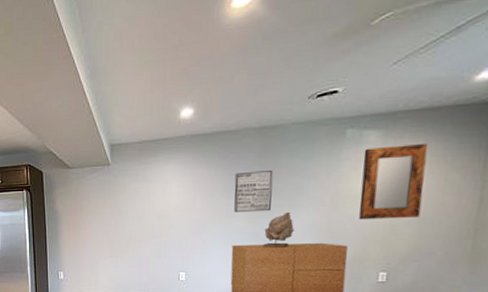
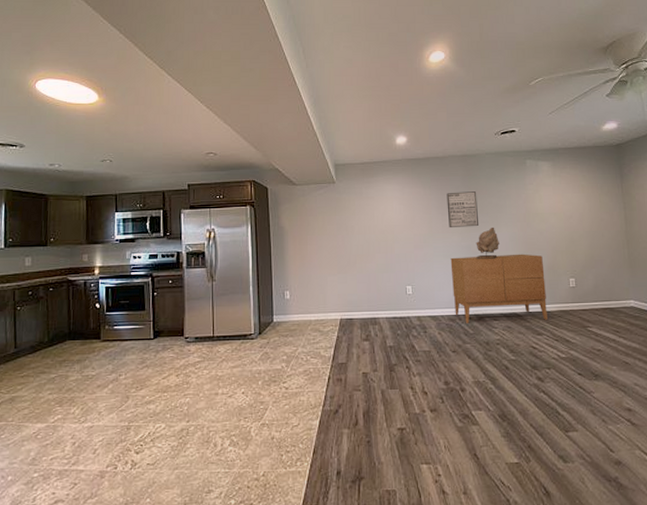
home mirror: present [359,142,429,220] -> none [541,173,589,234]

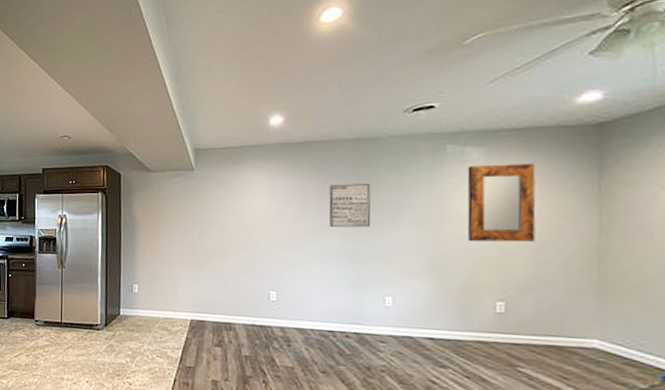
sideboard: present [450,253,548,323] -> none [327,262,459,351]
sculpture bust: present [476,227,499,259] -> none [363,229,397,269]
home mirror: none [541,173,589,234] -> present [467,162,536,243]

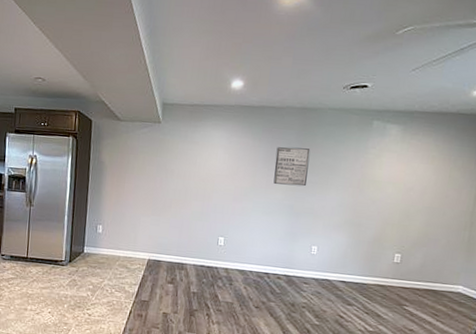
home mirror: present [467,162,536,243] -> none [380,140,437,207]

